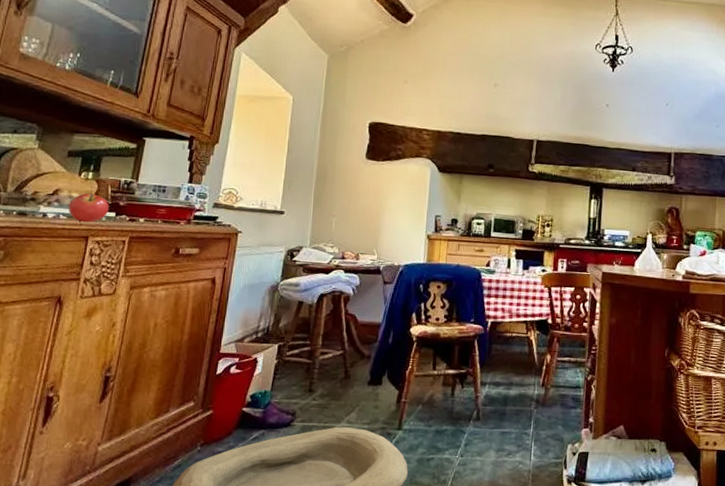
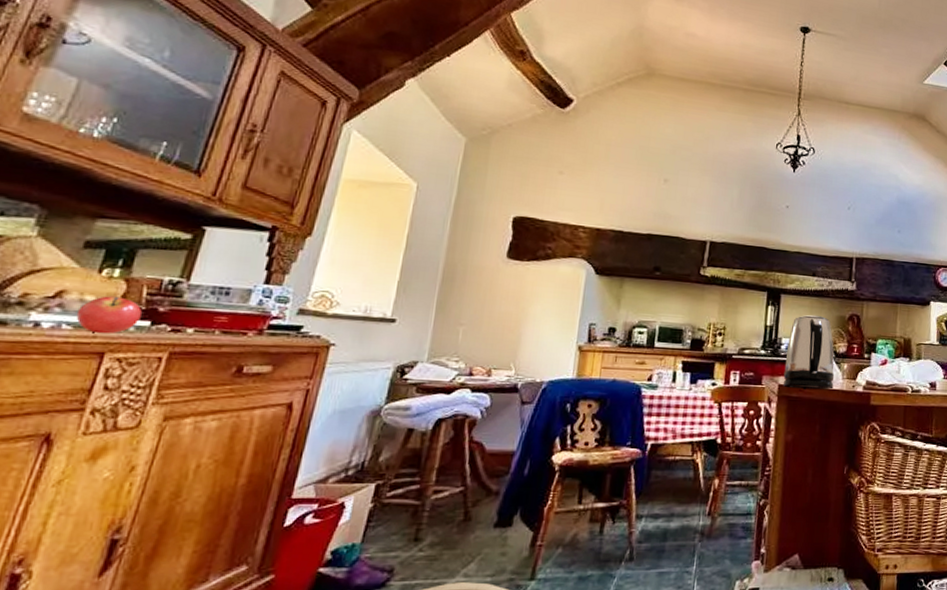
kettle: none [606,207,655,278] -> present [782,314,835,390]

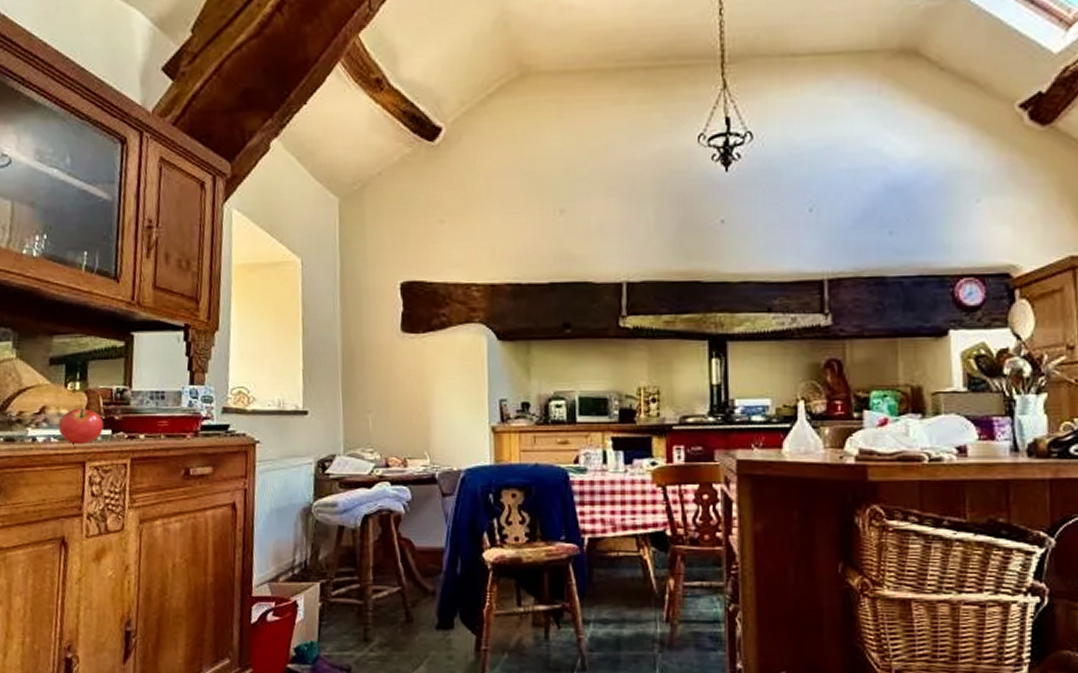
kettle: present [782,314,835,390] -> none [742,364,813,466]

